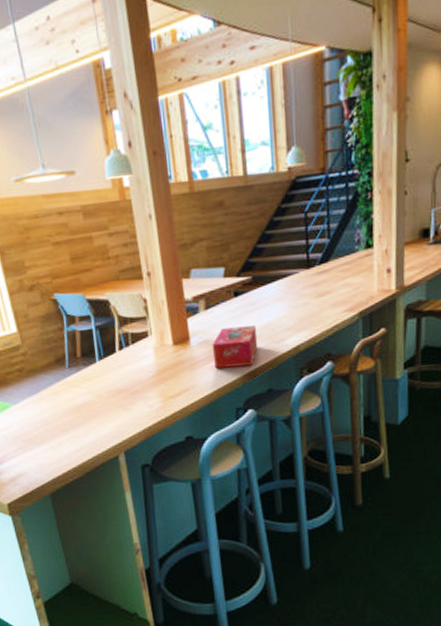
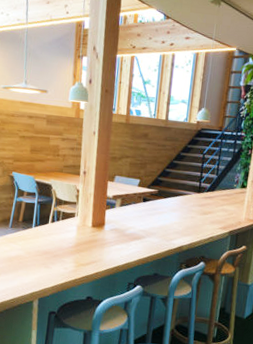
tissue box: present [212,325,258,369] -> none [119,222,154,253]

